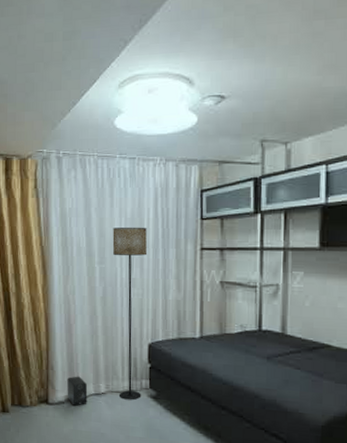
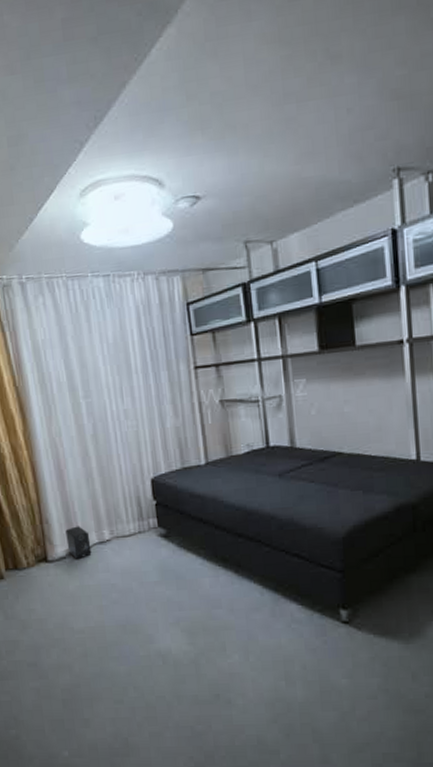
floor lamp: present [112,227,148,401] -> none [94,351,151,544]

